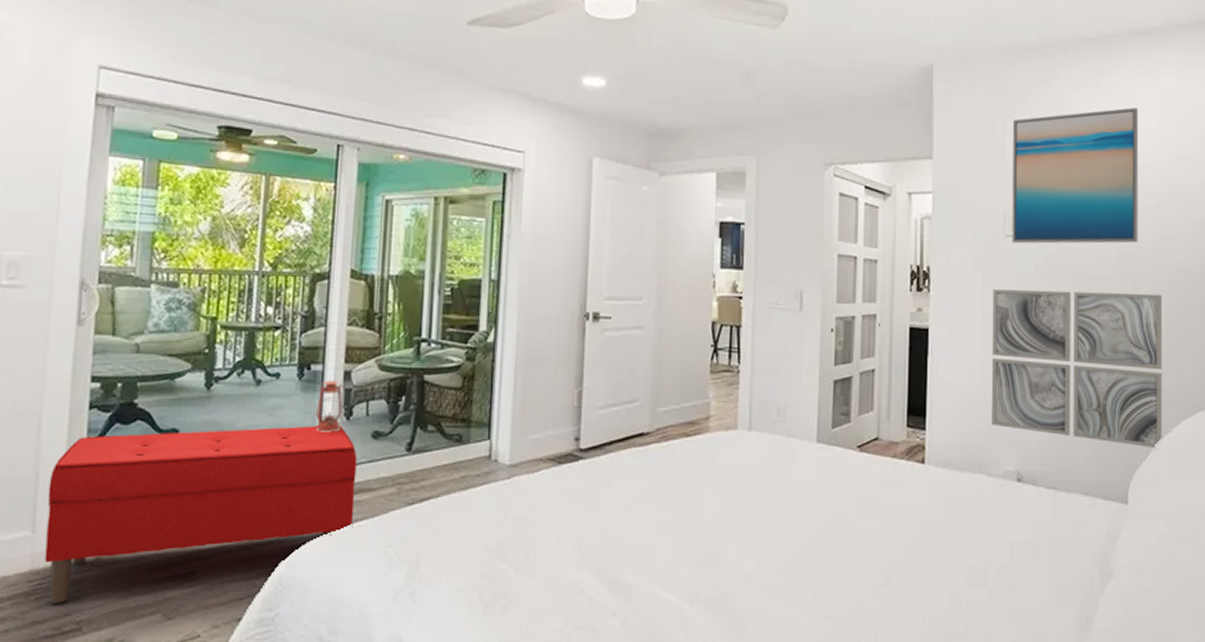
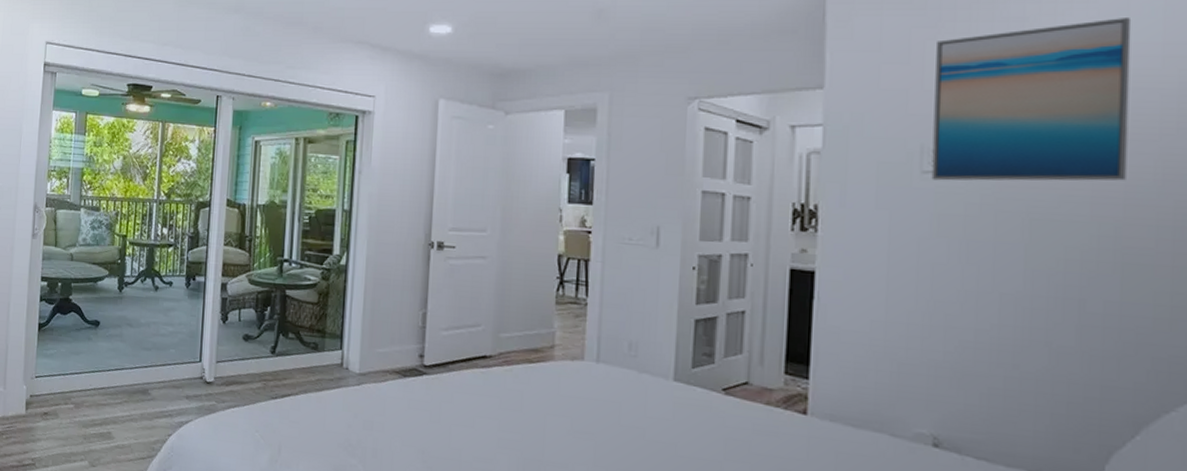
bench: present [44,425,357,603] -> none [11,321,232,444]
lantern: present [316,365,344,432] -> none [199,277,221,333]
wall art: present [991,289,1163,449] -> none [898,231,1166,430]

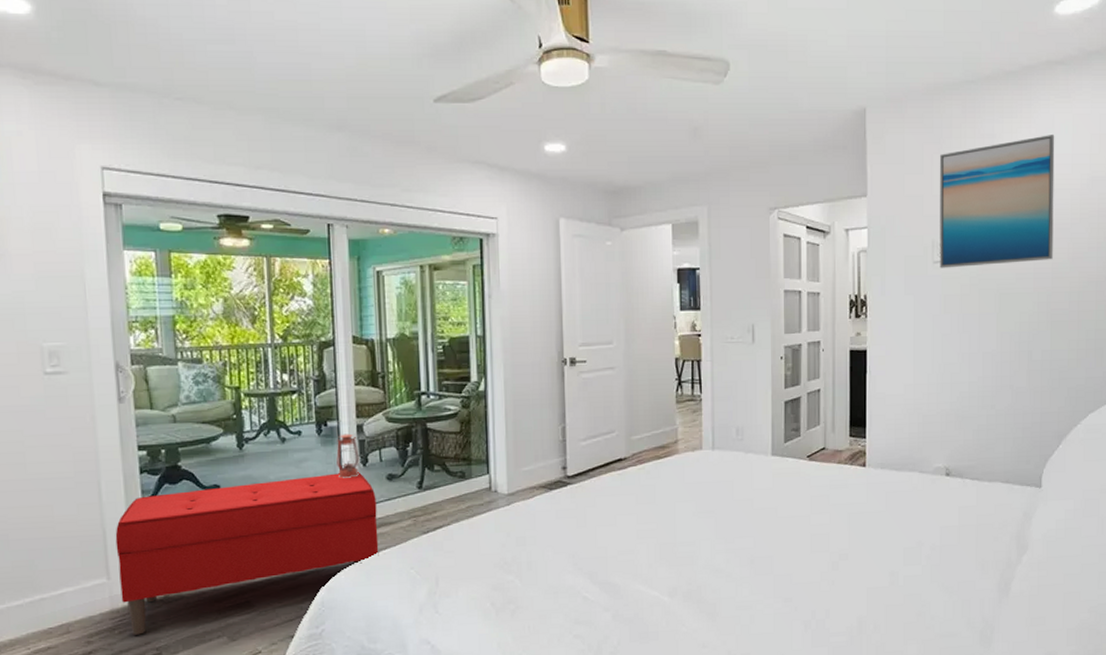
bench: none [11,321,232,444] -> present [115,472,379,635]
lantern: none [199,277,221,333] -> present [336,421,361,478]

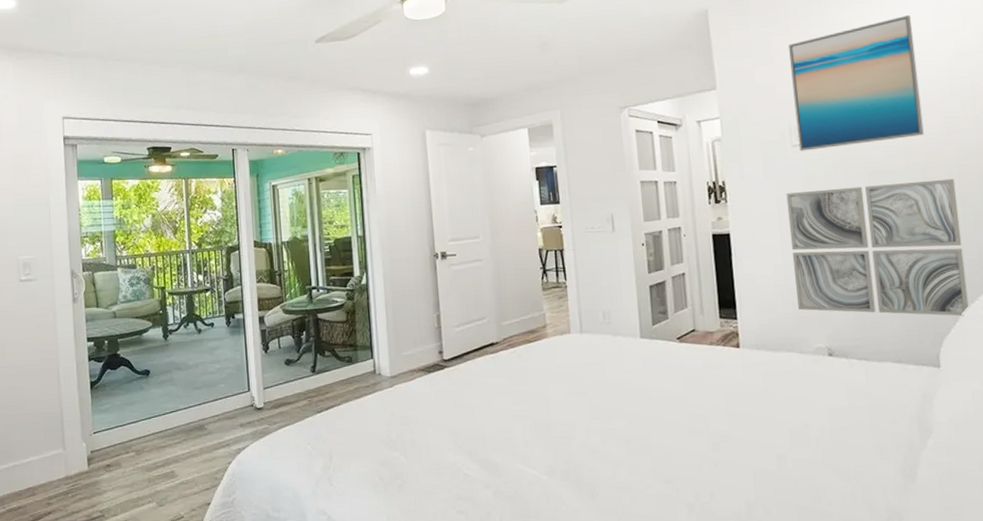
bench: present [115,472,379,635] -> none [69,358,280,499]
lantern: present [336,421,361,478] -> none [242,313,263,364]
wall art: none [922,304,1074,439] -> present [786,178,969,317]

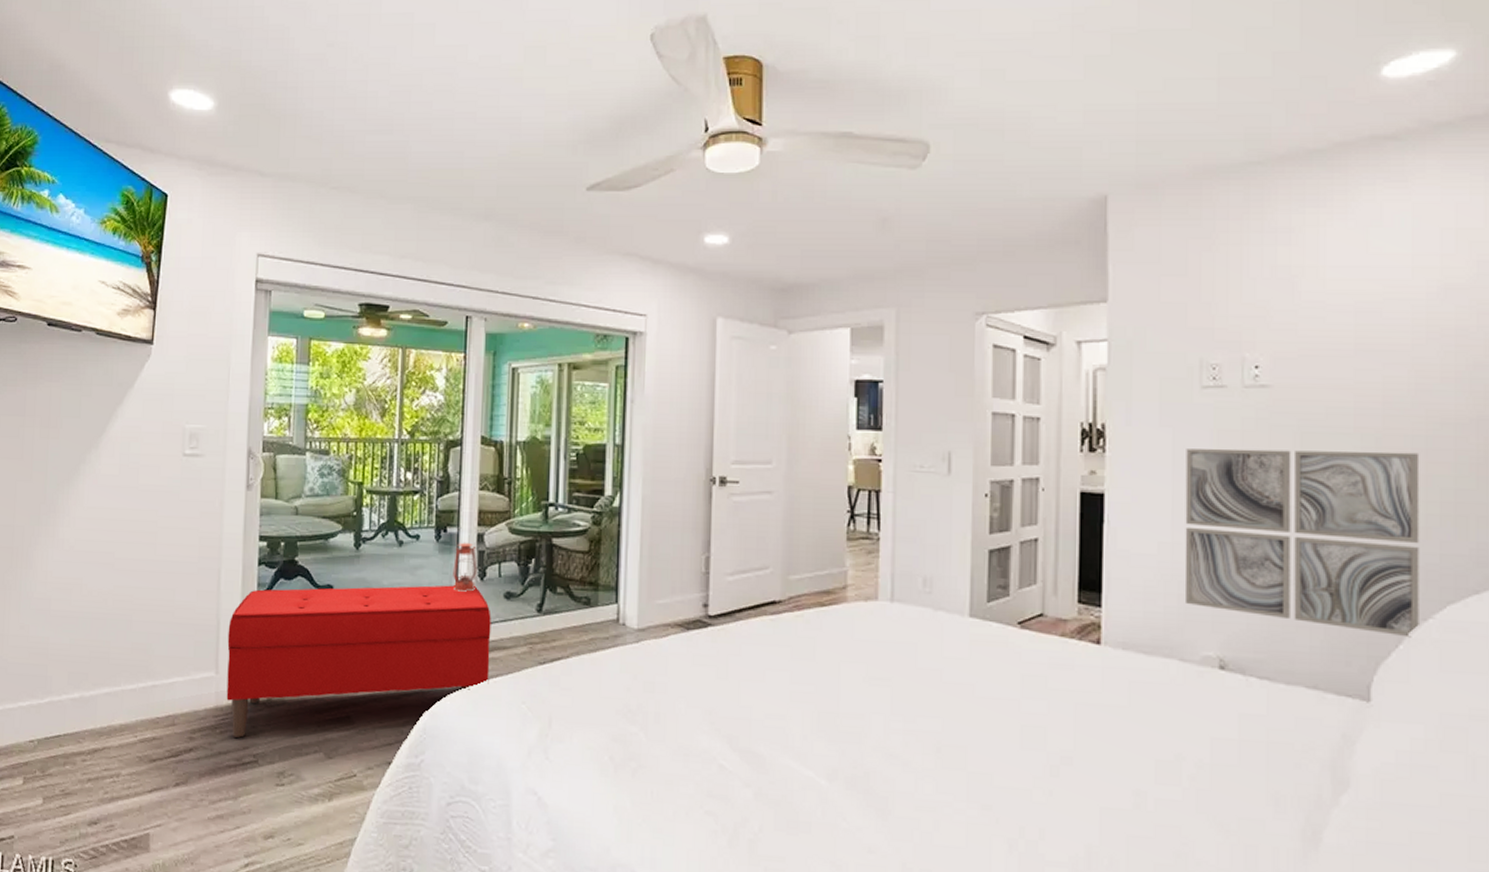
bench: none [69,358,280,499] -> present [226,585,491,738]
lantern: none [242,313,263,364] -> present [453,527,478,592]
wall art: present [789,15,924,151] -> none [1210,229,1385,396]

